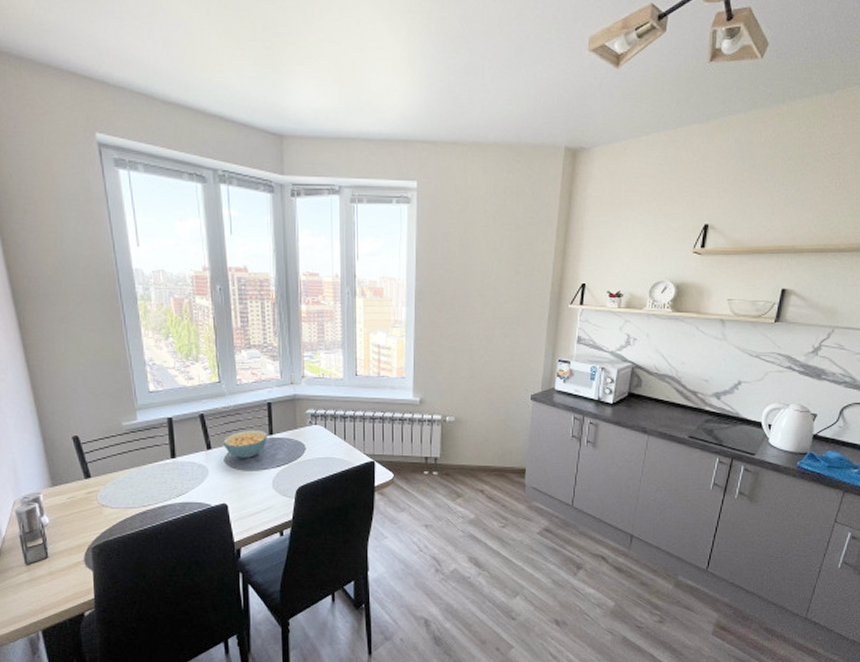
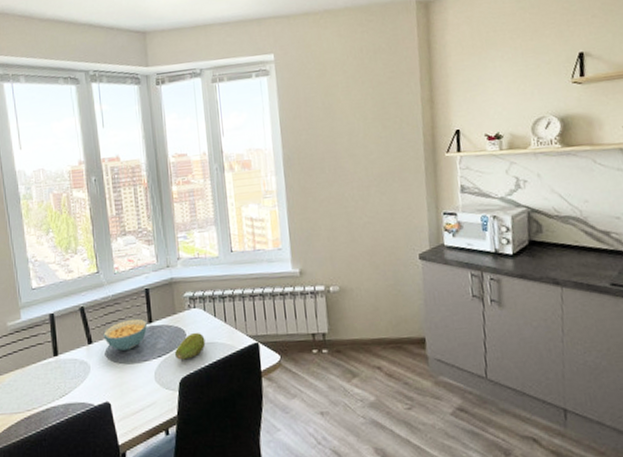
fruit: none [294,447,324,471] -> present [175,332,206,360]

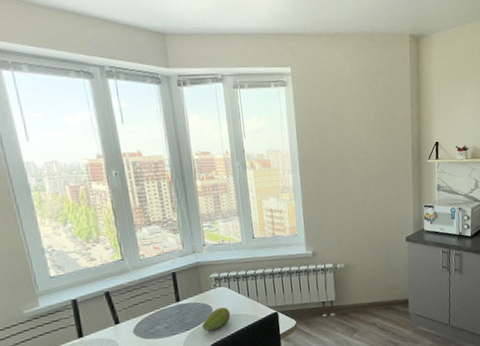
cereal bowl: present [103,318,148,351] -> none [131,299,176,328]

